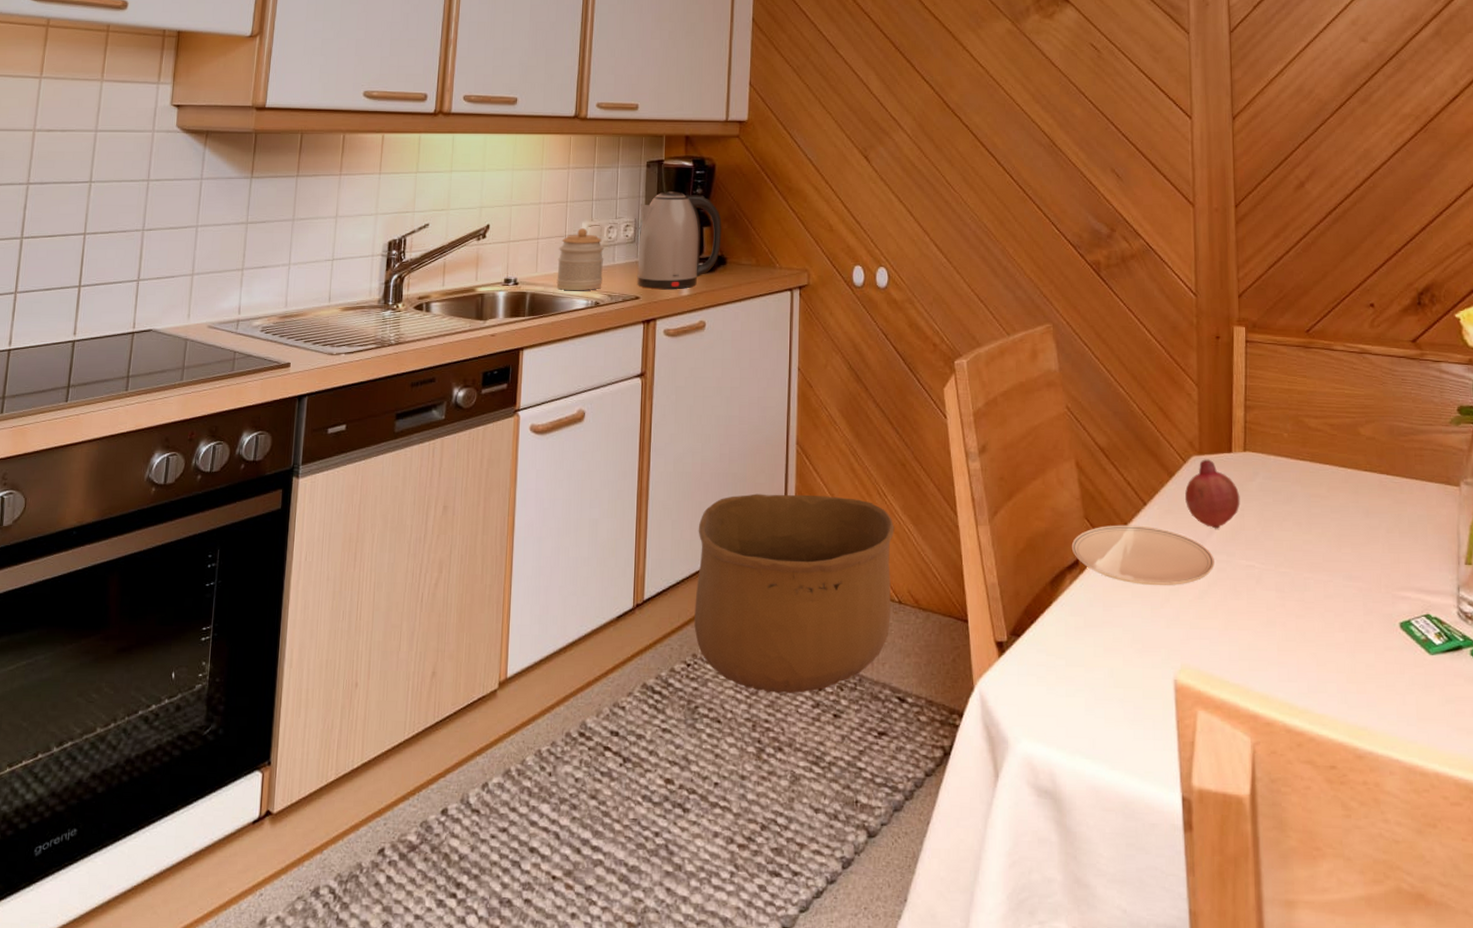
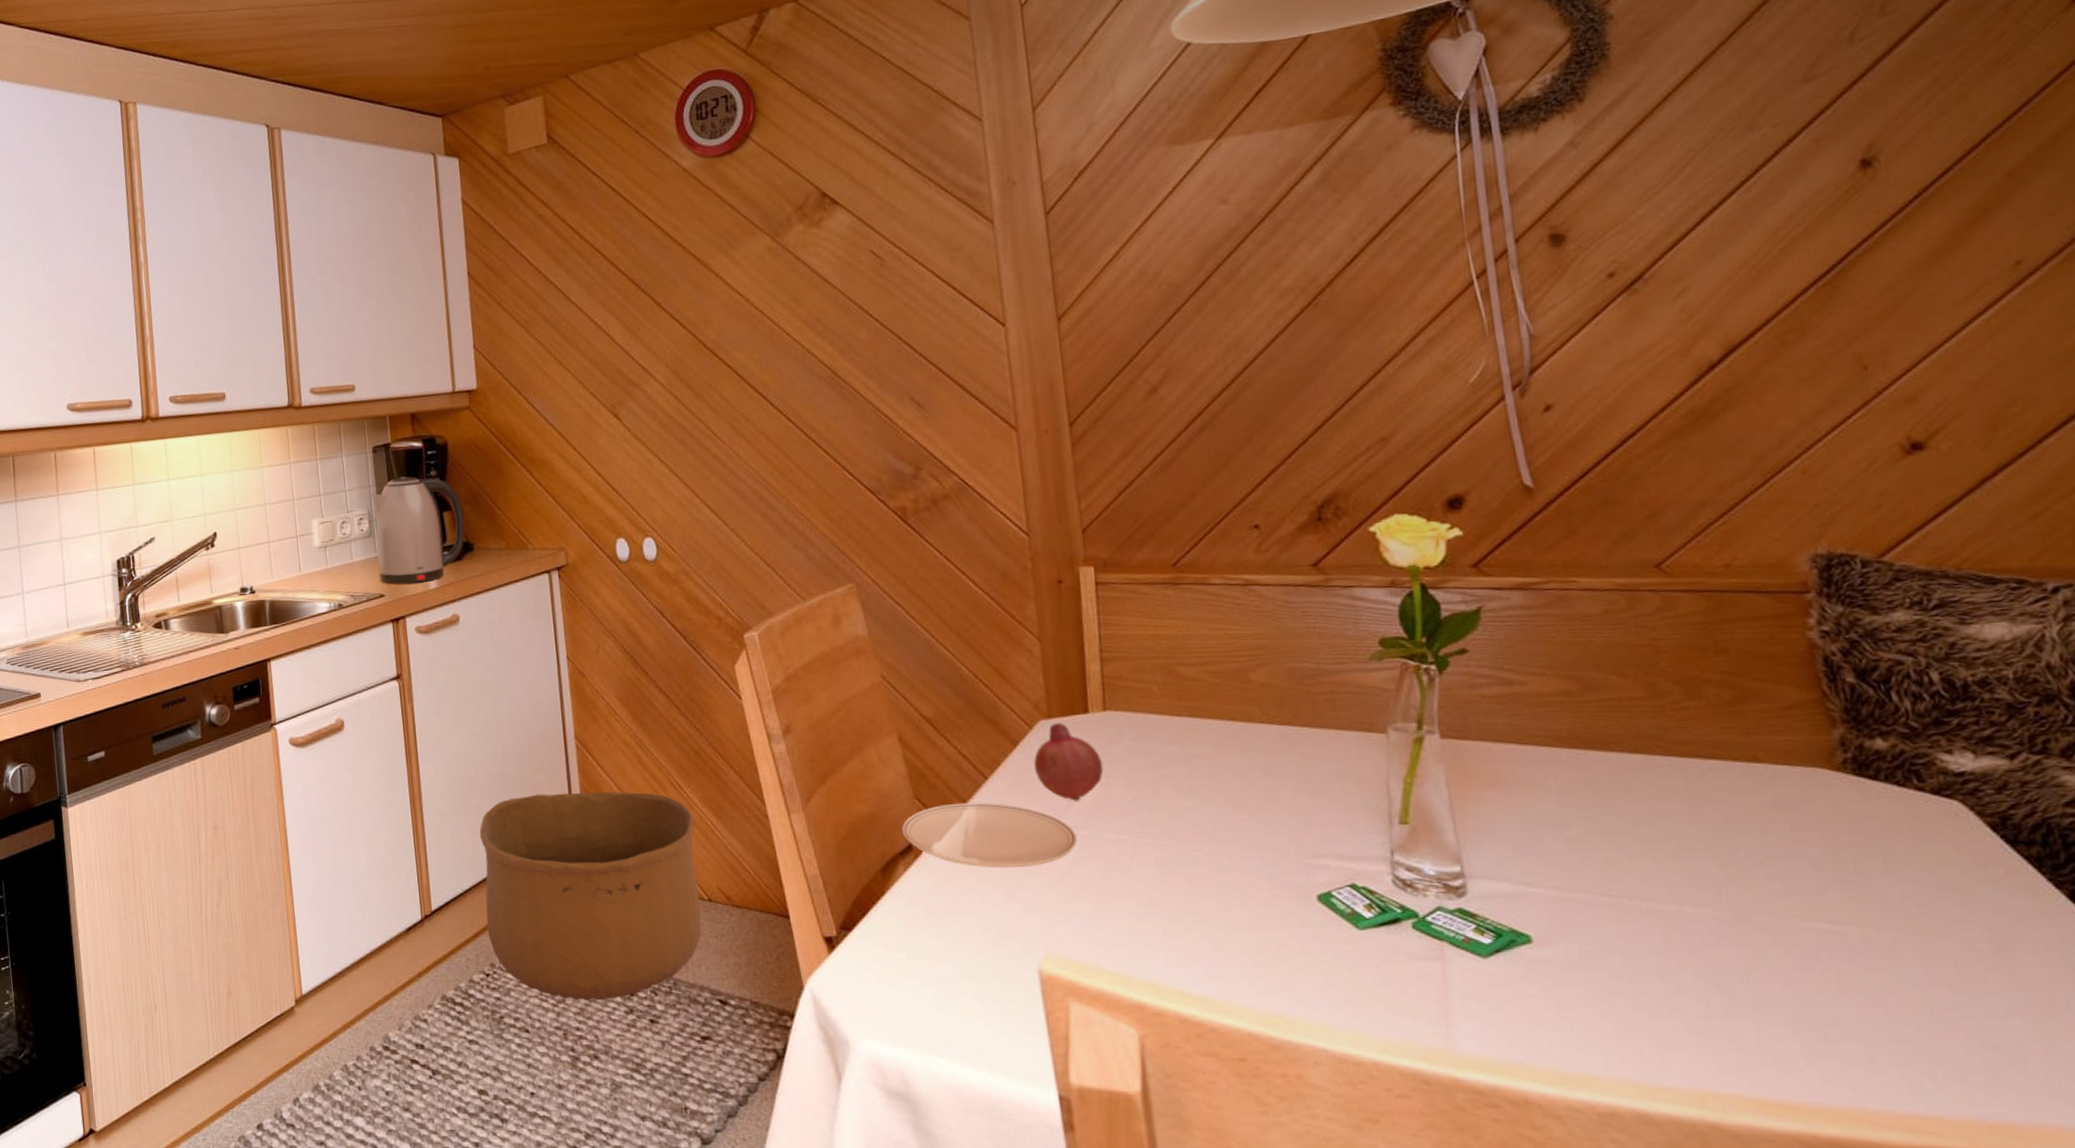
jar: present [556,228,605,291] -> none [292,526,343,595]

